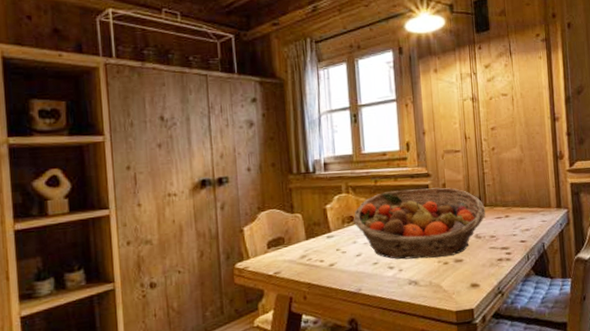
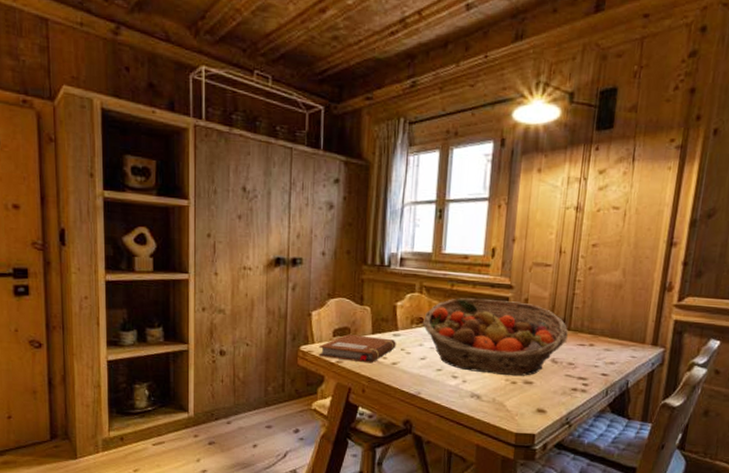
notebook: none [254,241,331,271] -> present [318,334,396,364]

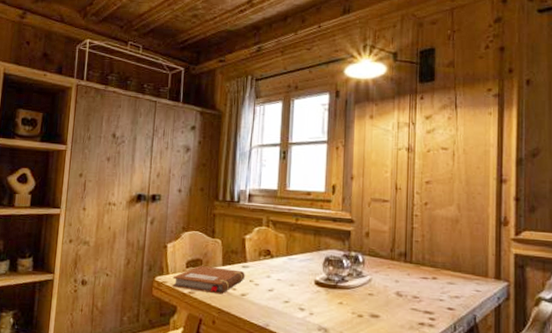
fruit basket: present [422,298,568,377] -> none [269,231,410,310]

